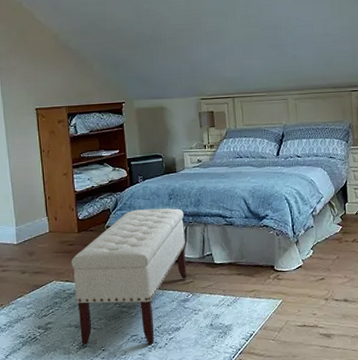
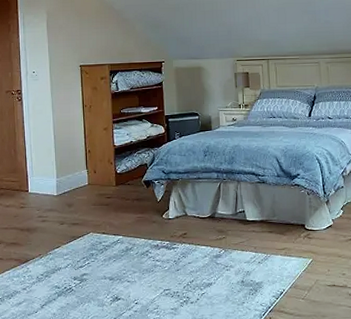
bench: present [71,208,187,344] -> none [109,164,220,299]

